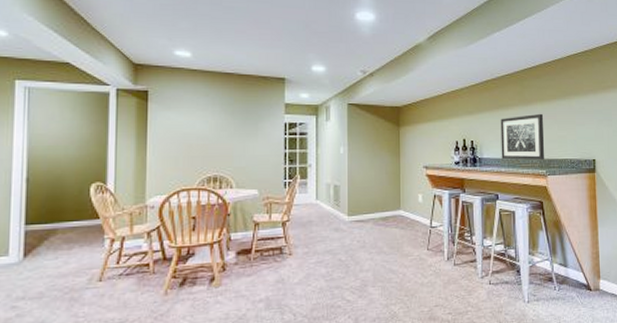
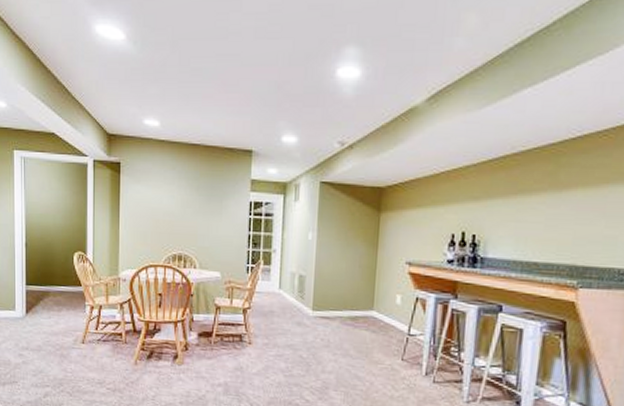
wall art: present [500,113,545,161] -> none [513,203,584,267]

